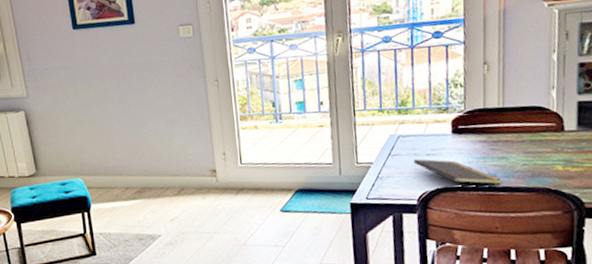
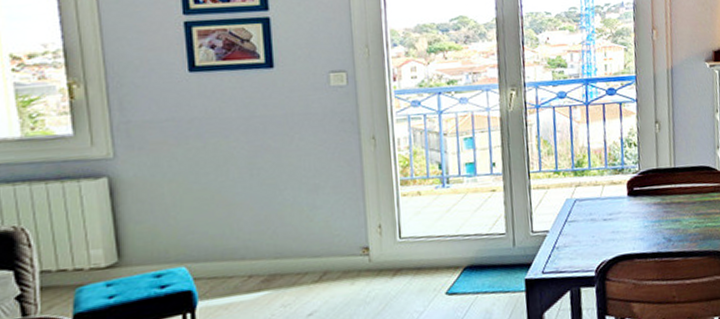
notepad: present [413,159,502,185] -> none [590,224,677,253]

